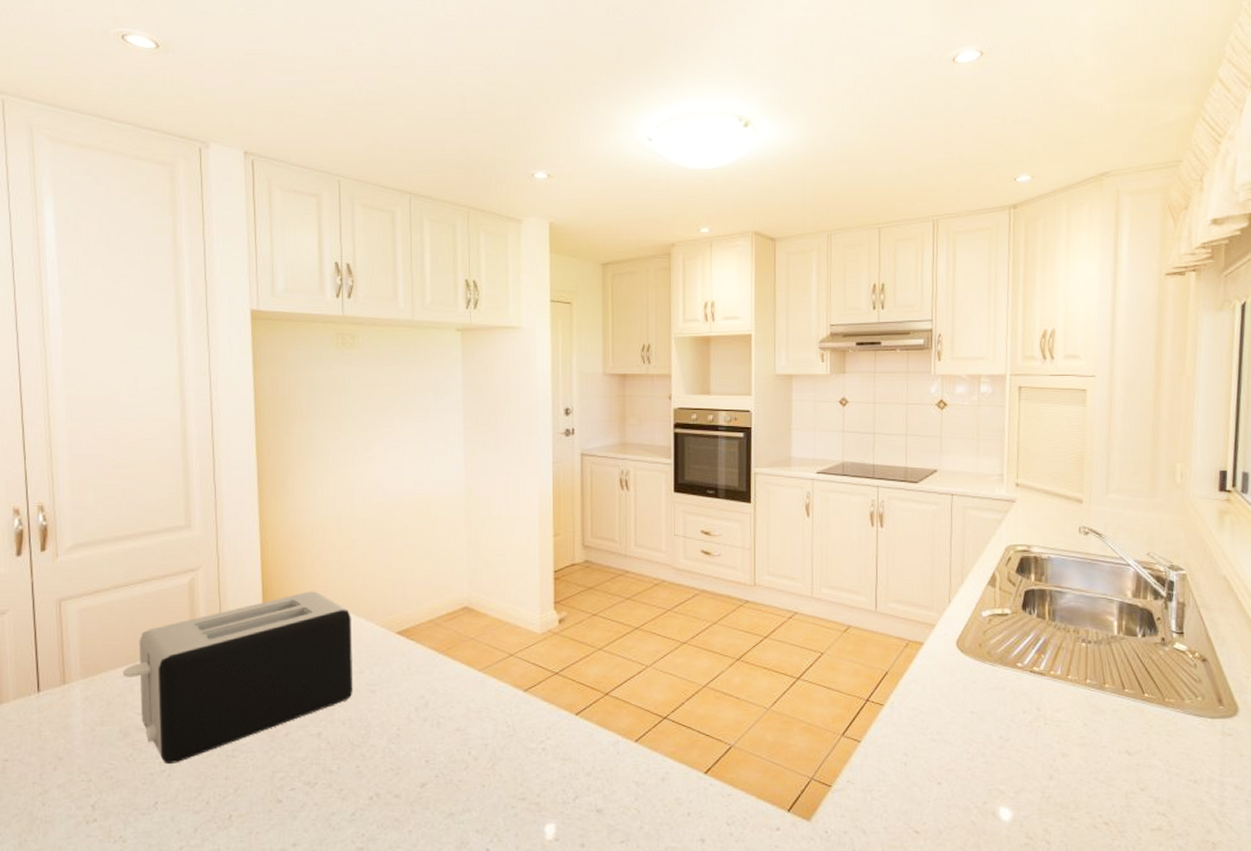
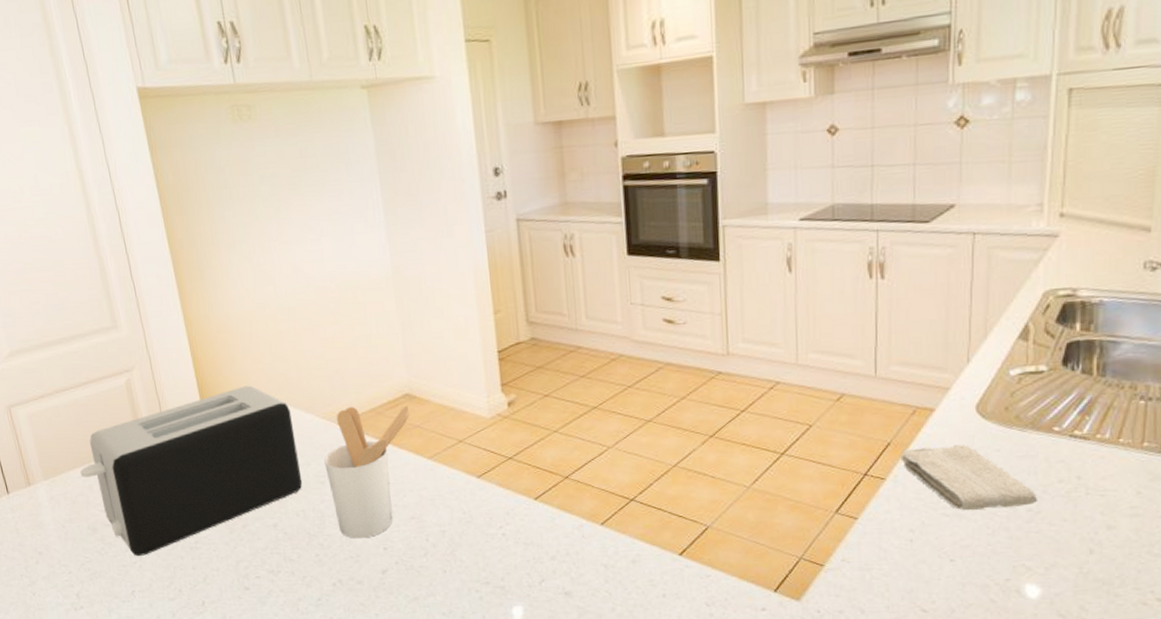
utensil holder: none [378,617,467,750] -> present [324,405,411,539]
washcloth: none [896,676,1008,737] -> present [900,445,1039,511]

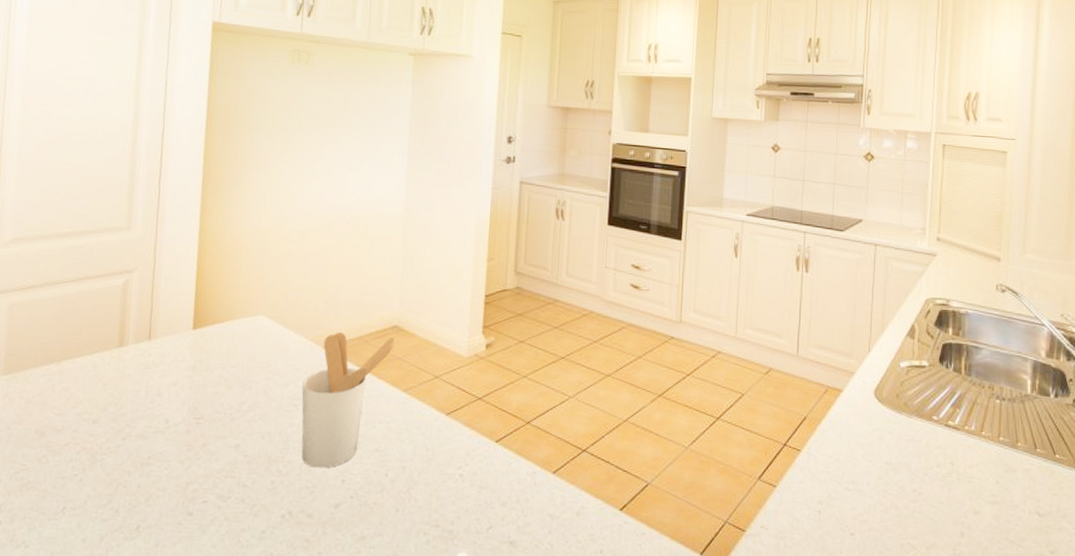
toaster: present [80,385,303,556] -> none [46,300,281,468]
washcloth: present [900,445,1039,511] -> none [814,424,921,488]

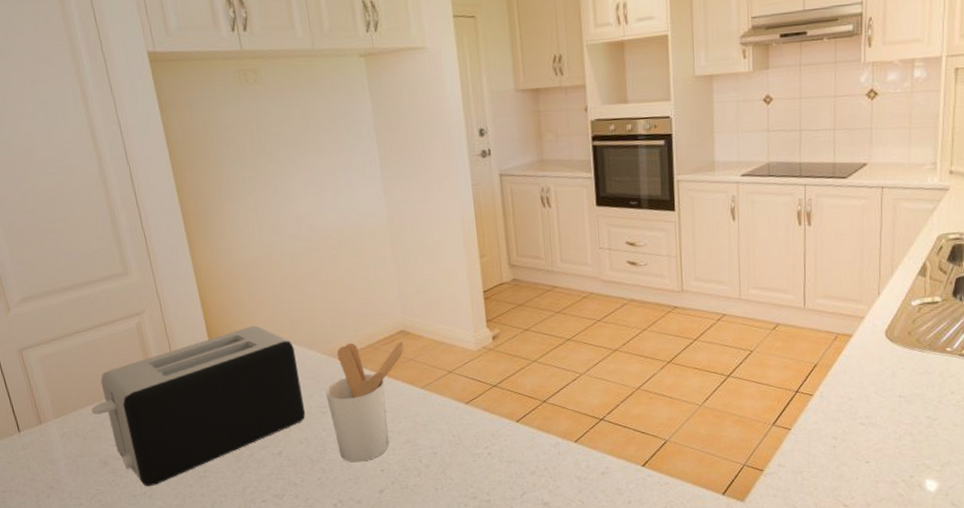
toaster: none [46,300,281,468] -> present [91,325,306,486]

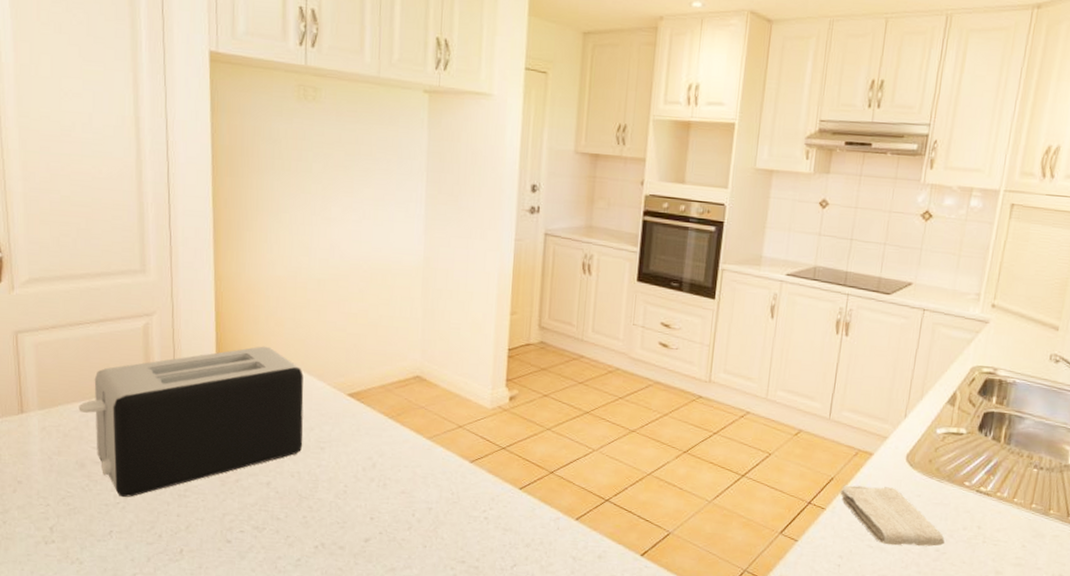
utensil holder: present [326,341,405,463] -> none [328,380,418,506]
washcloth: none [825,364,935,420] -> present [840,485,945,547]

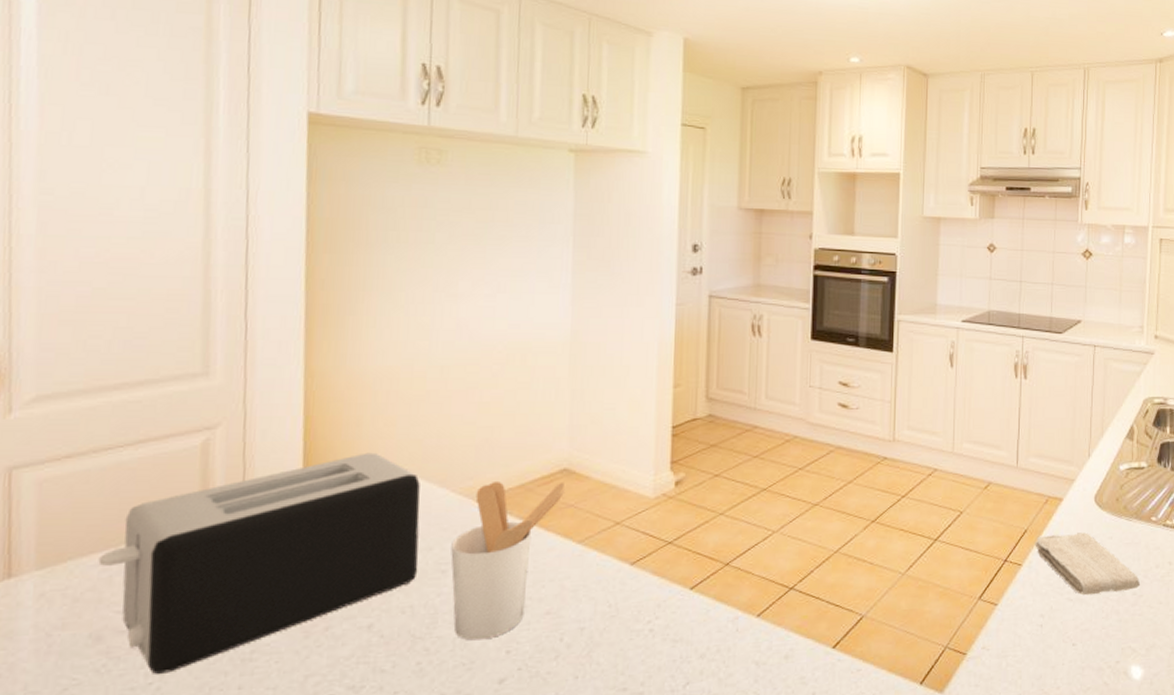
utensil holder: none [328,380,418,506] -> present [451,481,566,641]

